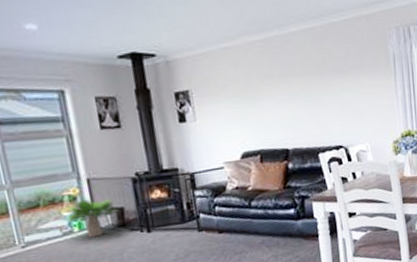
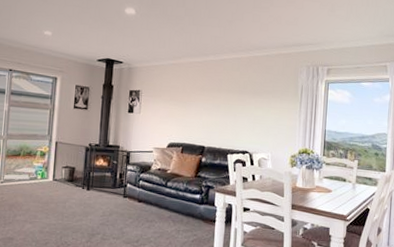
potted plant: present [63,198,117,238] -> none [32,155,70,186]

